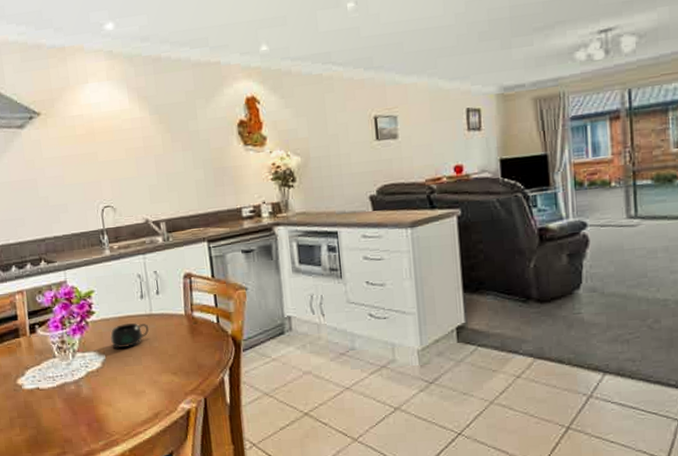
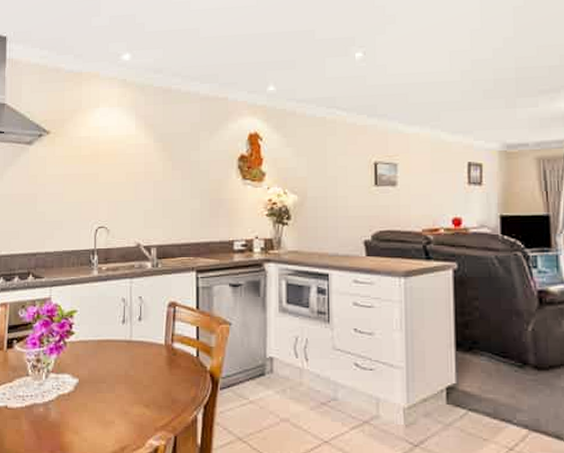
mug: present [110,322,150,348] -> none [87,347,127,373]

